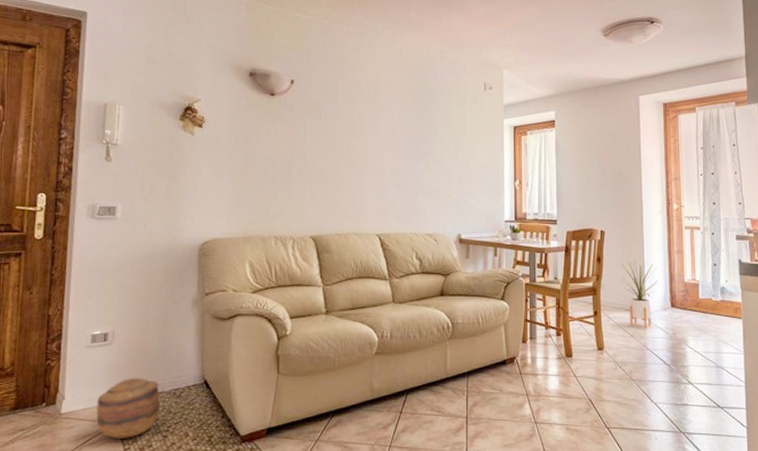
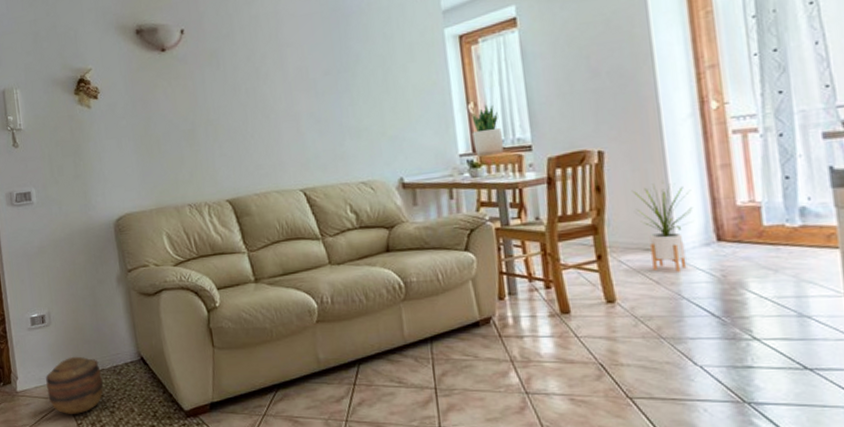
planter: none [516,183,537,224] -> present [471,104,504,157]

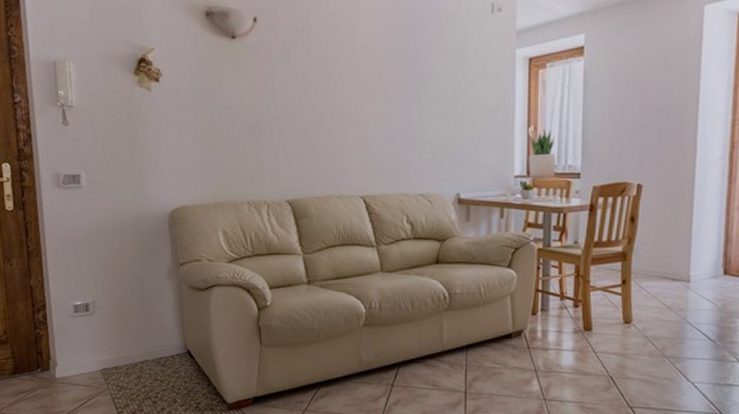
basket: present [46,356,104,414] -> none [87,346,147,403]
house plant: present [631,181,693,272] -> none [660,217,710,300]

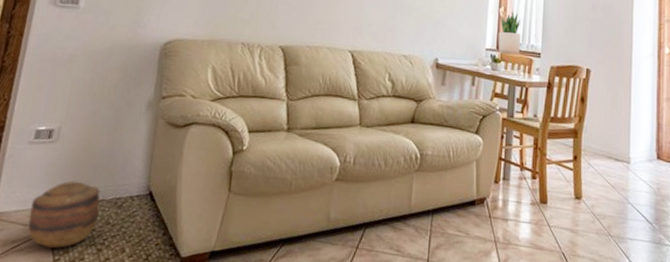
basket: none [87,346,147,403] -> present [28,180,101,248]

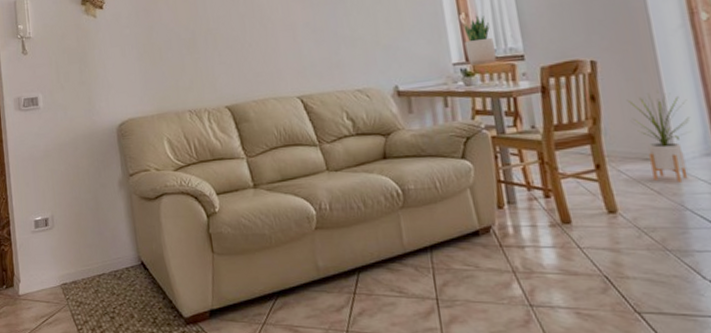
basket: present [28,180,101,248] -> none [47,260,104,319]
house plant: none [605,102,645,180] -> present [626,90,691,183]

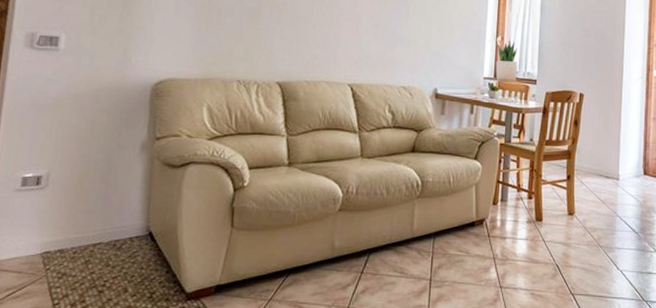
house plant: present [626,90,691,183] -> none [597,124,634,195]

